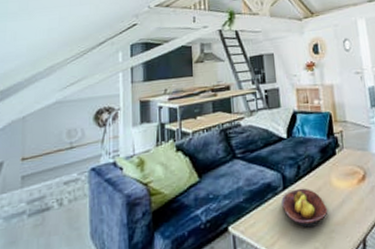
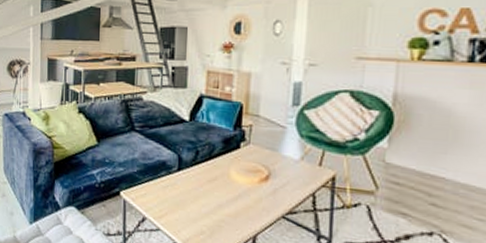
fruit bowl: present [281,188,328,228] -> none [174,172,221,212]

